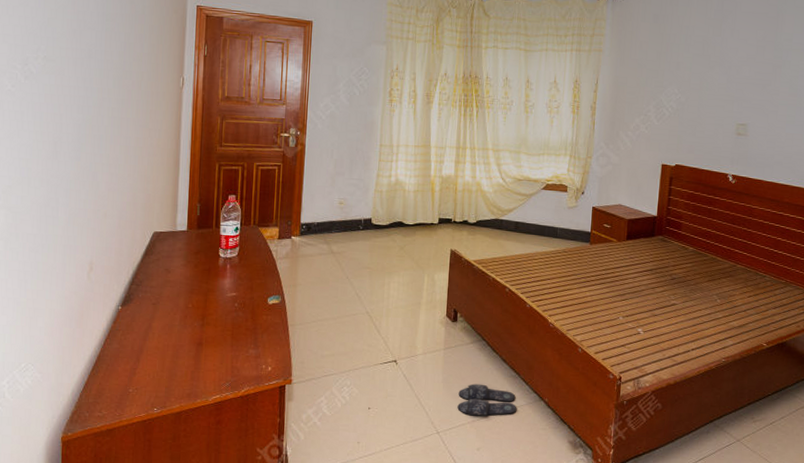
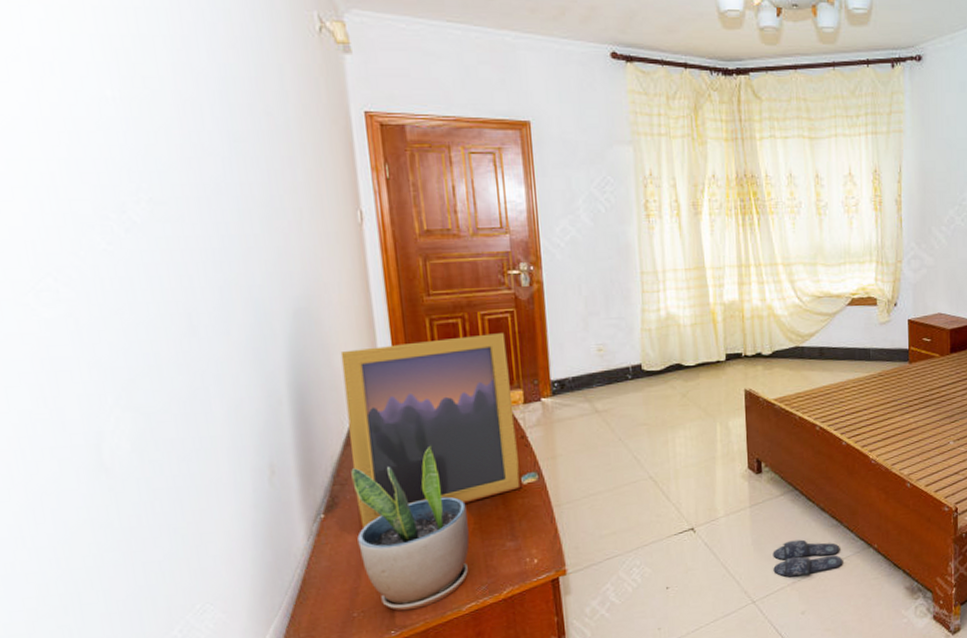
potted plant: none [142,263,224,394] -> present [351,445,470,611]
picture frame: none [145,180,272,324] -> present [340,333,522,531]

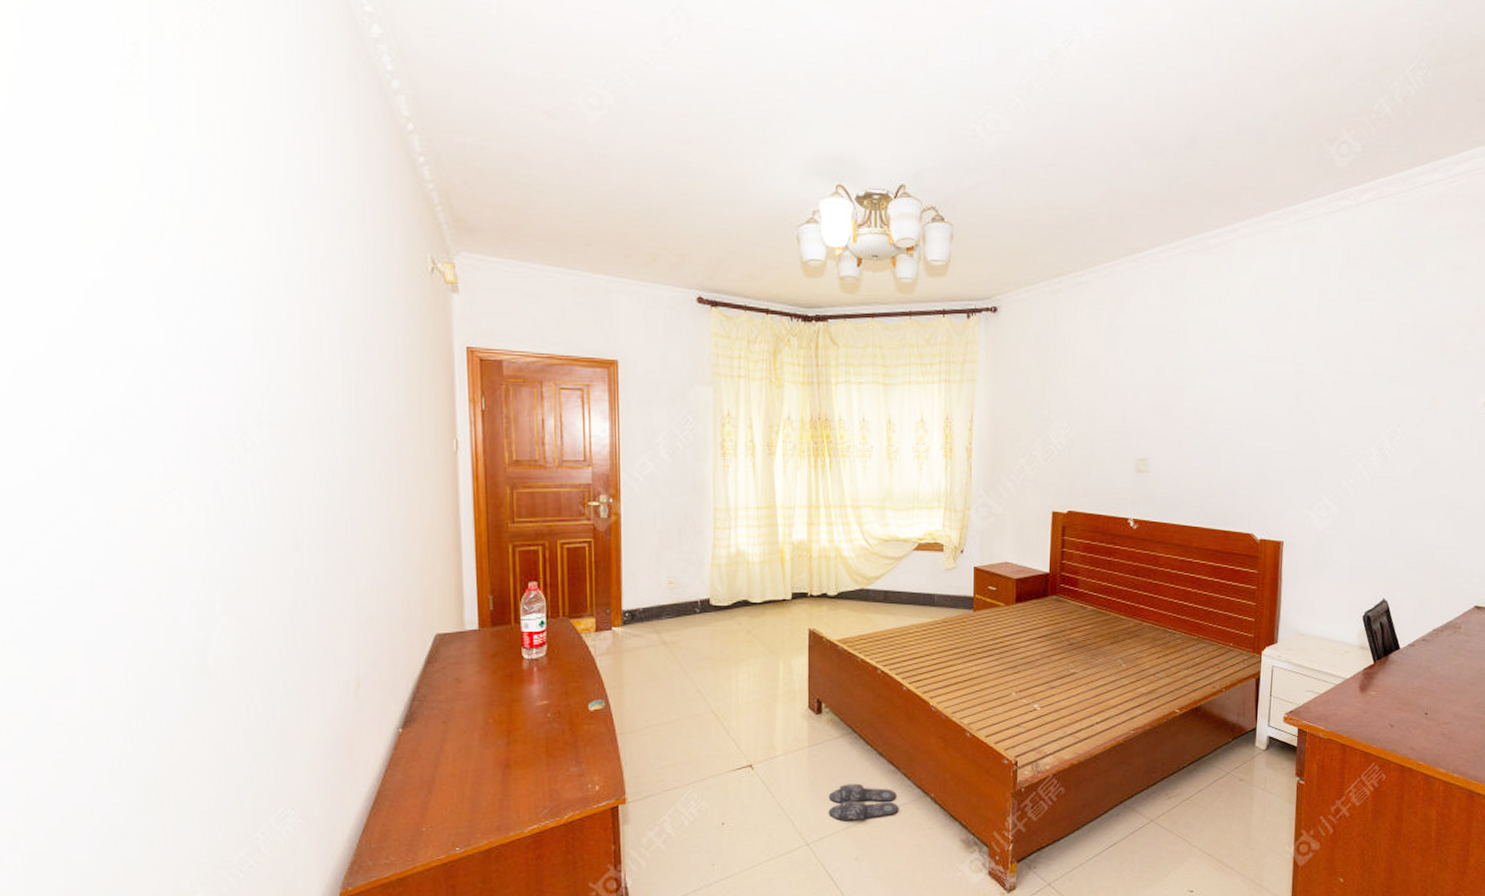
picture frame: present [340,333,522,531] -> none [428,562,589,747]
potted plant: present [351,445,470,611] -> none [430,667,536,829]

